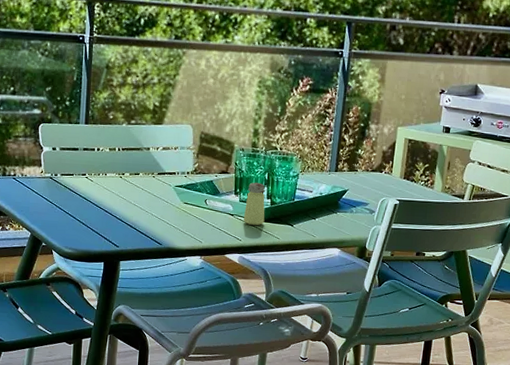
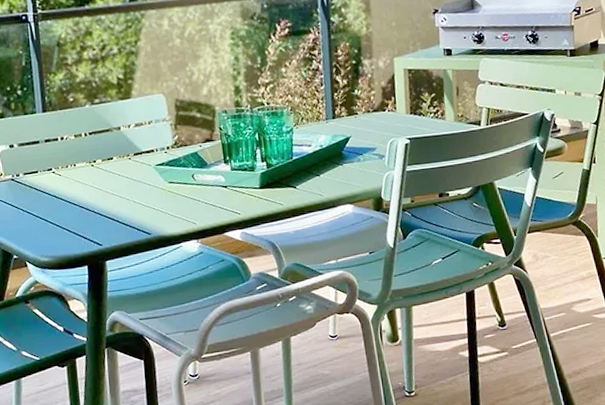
saltshaker: present [243,182,265,226] -> none [238,145,263,195]

